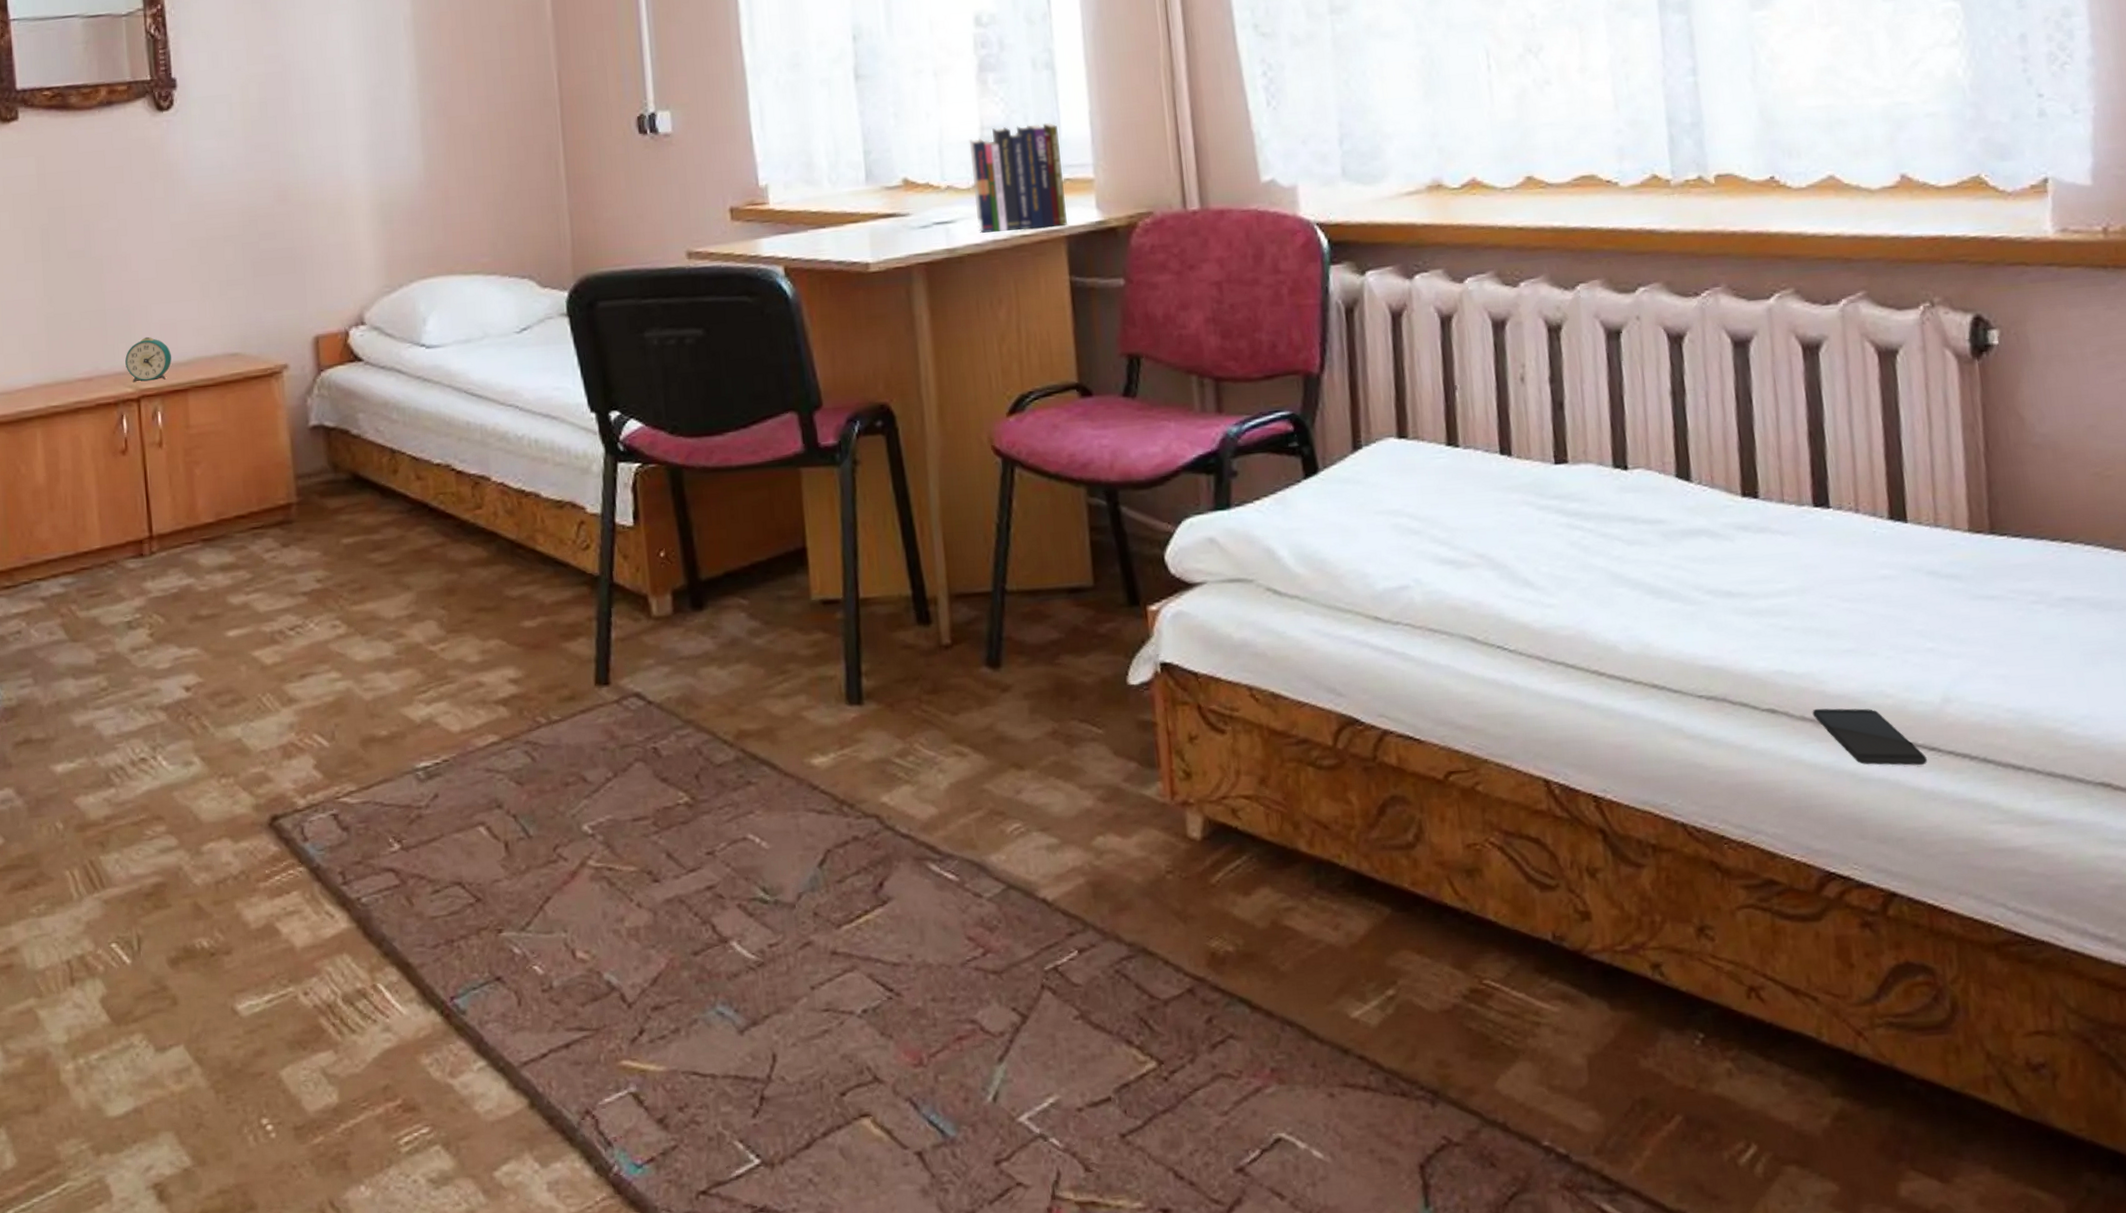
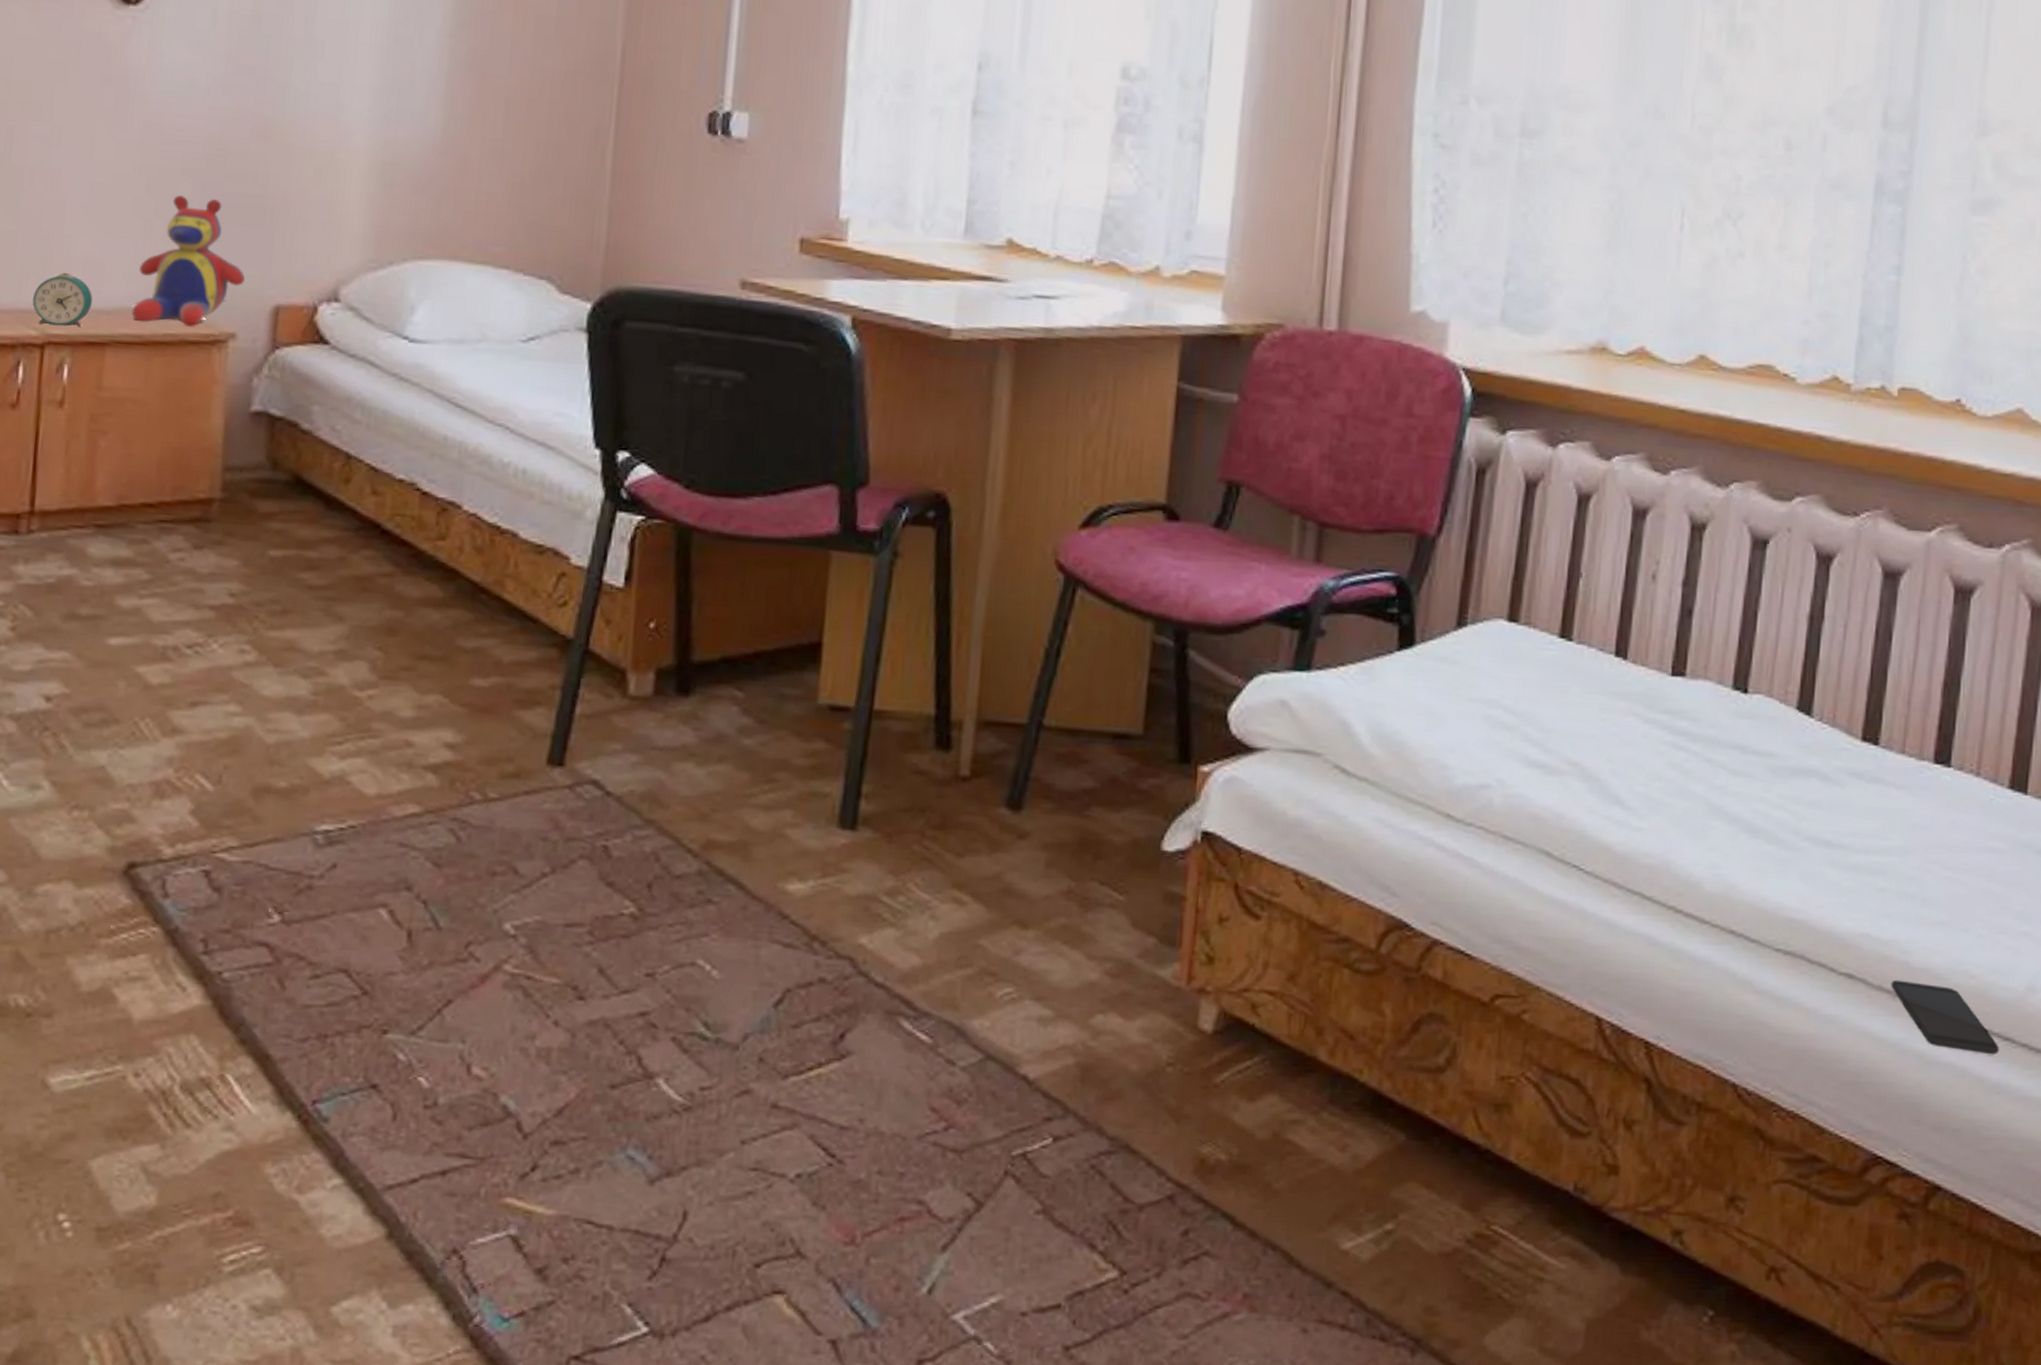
stuffed animal: none [203,257,288,368] -> present [131,195,246,327]
books: present [969,122,1067,233] -> none [1084,199,1194,323]

